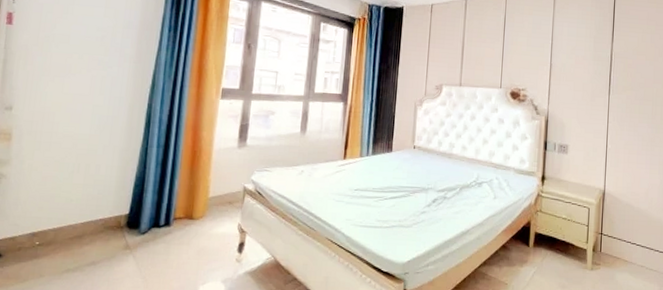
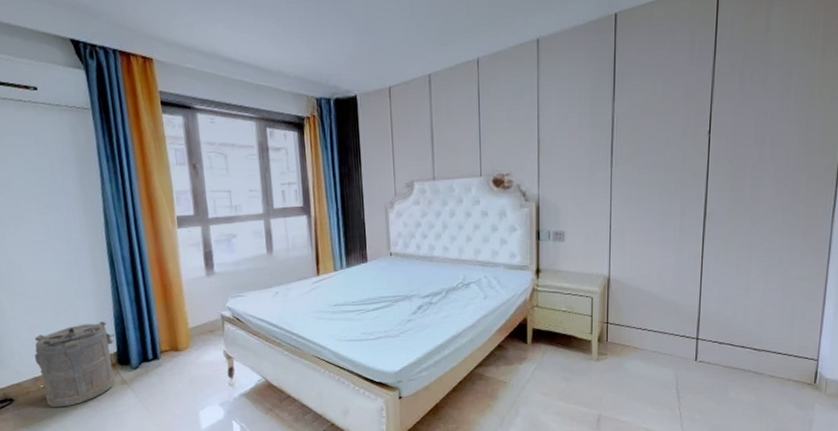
laundry hamper: none [37,181,132,269] -> present [34,321,116,408]

